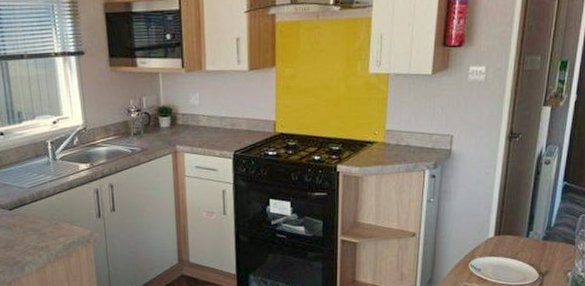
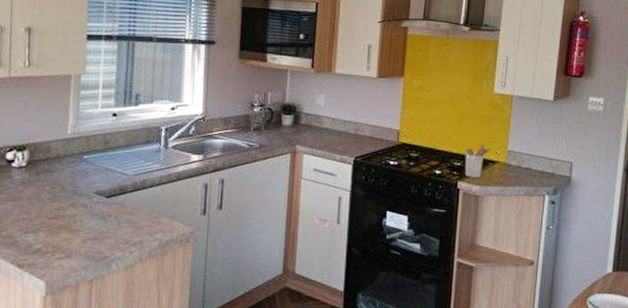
utensil holder: none [342,125,369,160] -> present [464,143,491,178]

